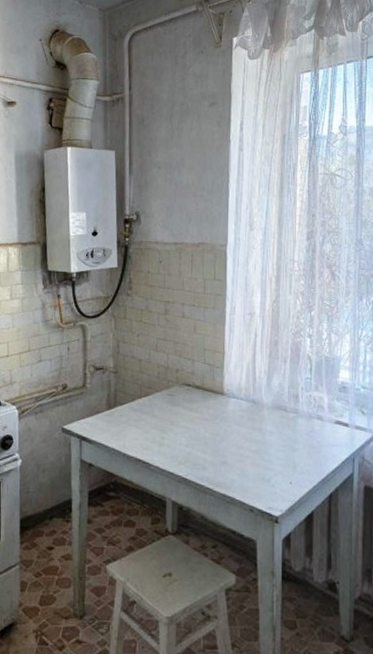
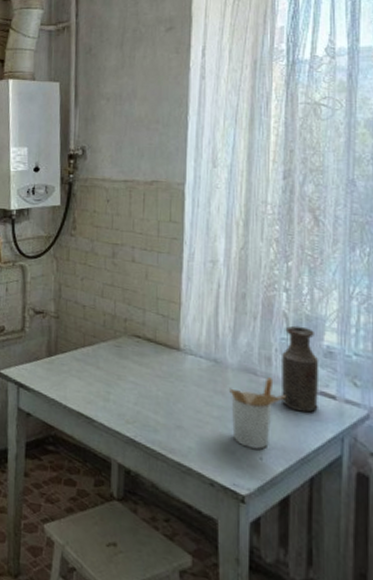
utensil holder: none [265,413,311,475] -> present [229,377,287,450]
bottle: none [307,366,336,440] -> present [282,325,319,413]

